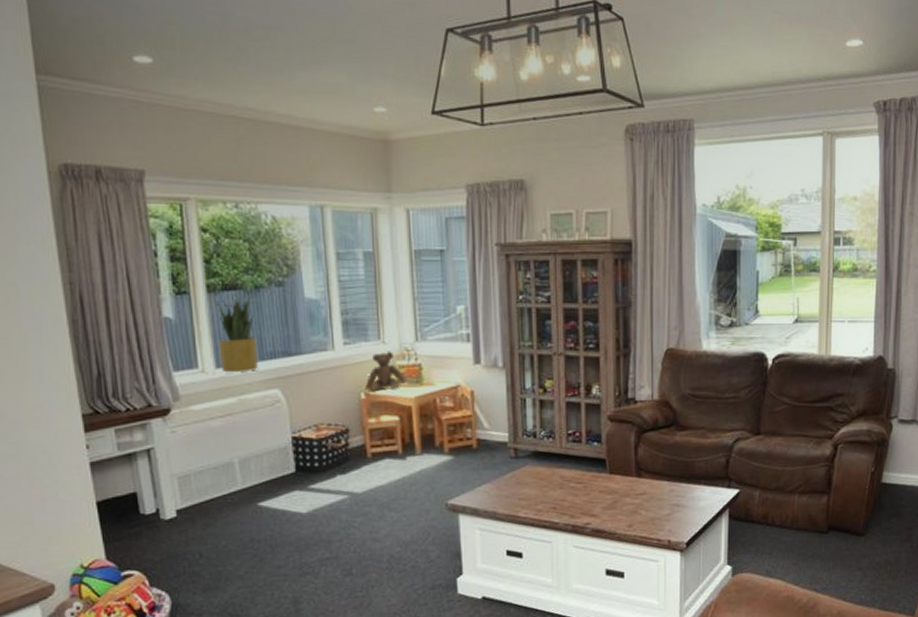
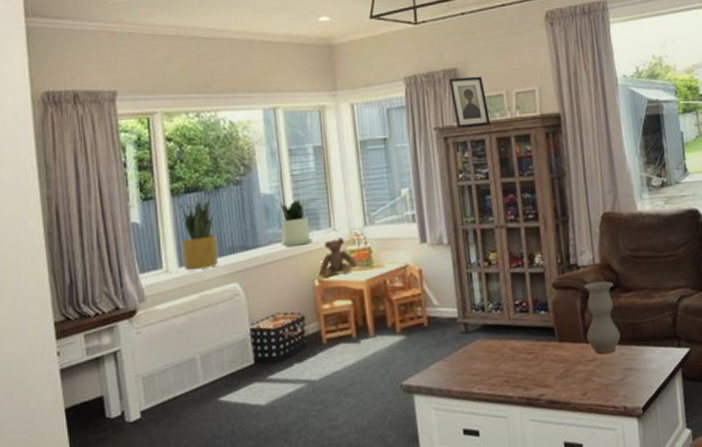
planter: none [326,307,361,356] -> present [280,199,313,247]
picture frame: none [514,190,556,247] -> present [448,76,490,129]
vase: none [637,417,672,490] -> present [583,281,621,355]

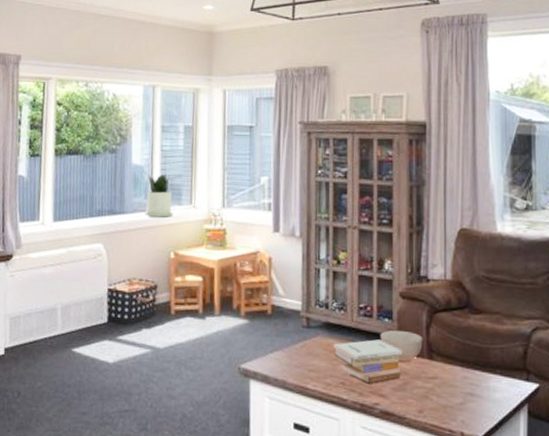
planter: present [175,193,218,271] -> none [57,157,90,227]
teddy bear: present [318,237,357,278] -> none [174,215,211,251]
picture frame: present [448,76,490,129] -> none [318,75,355,126]
books: none [493,332,562,377] -> present [333,339,403,384]
bowl: none [538,319,580,351] -> present [380,329,423,362]
vase: present [583,281,621,355] -> none [428,297,465,375]

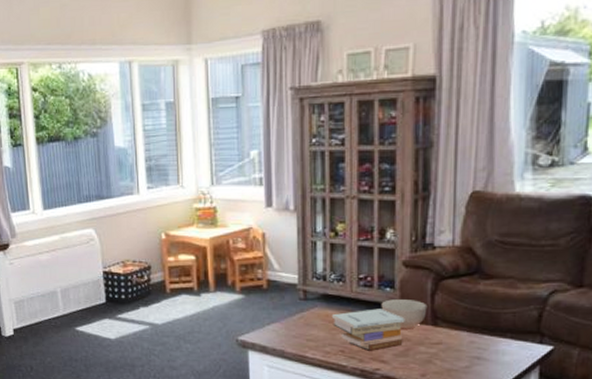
planter: present [145,173,174,218] -> none [132,154,162,199]

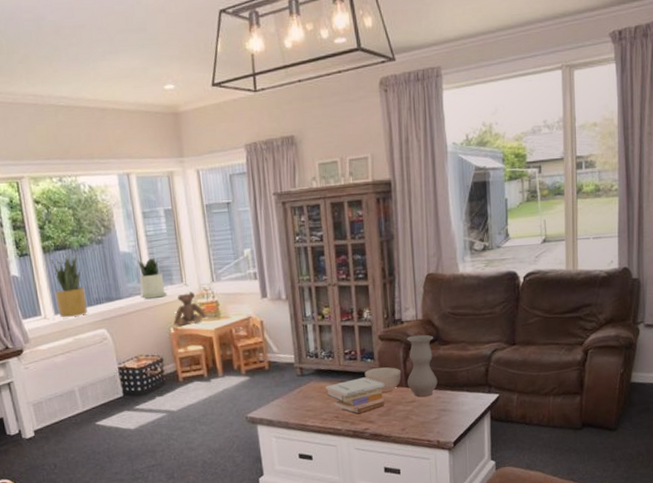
planter: none [40,143,76,214] -> present [46,250,87,318]
planter: none [132,154,162,199] -> present [138,257,168,299]
teddy bear: none [165,195,201,232] -> present [173,291,206,326]
vase: none [433,264,474,340] -> present [406,334,438,397]

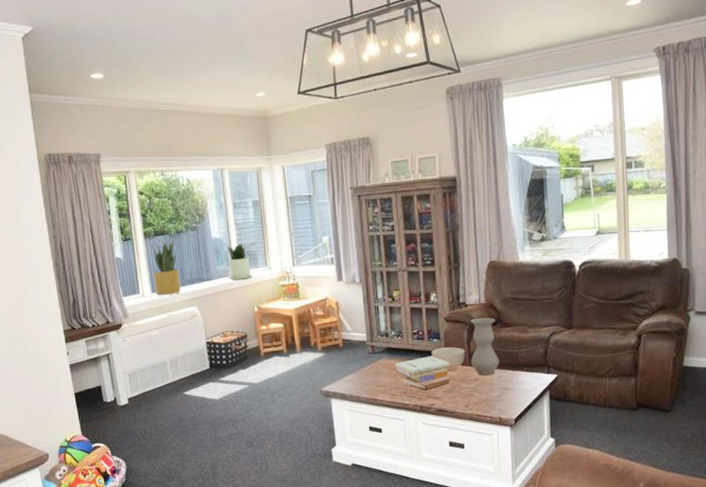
teddy bear: present [173,291,206,326] -> none [257,274,287,305]

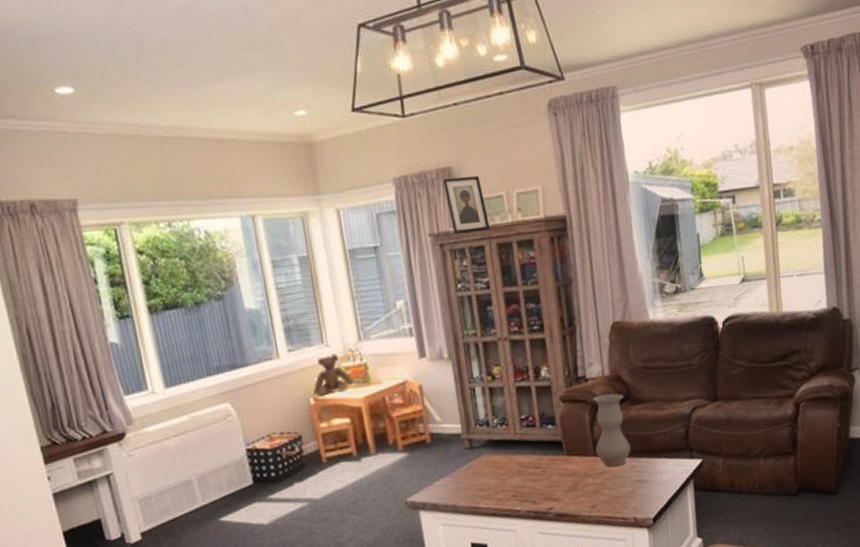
planter: present [147,236,181,296] -> none [153,309,206,392]
planter: present [227,243,253,280] -> none [267,314,305,365]
teddy bear: none [257,274,287,305] -> present [313,353,353,396]
picture frame: none [362,144,397,188] -> present [442,175,490,235]
books: present [394,356,450,390] -> none [499,446,571,491]
bowl: present [431,346,466,371] -> none [545,433,589,464]

